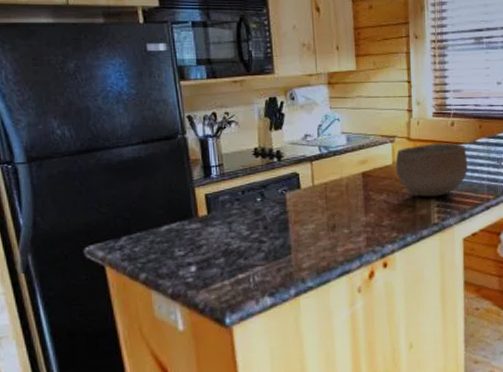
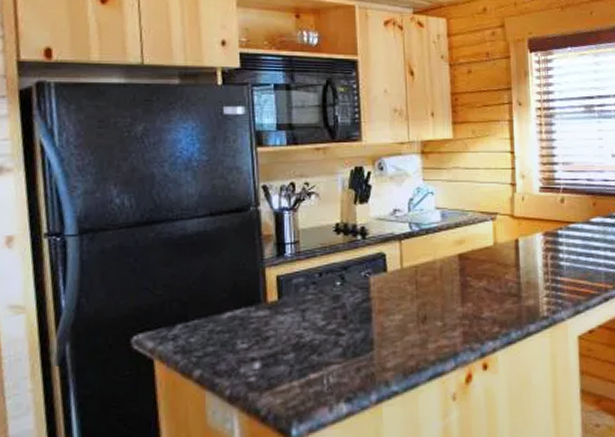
bowl: present [395,143,468,197] -> none [497,222,582,285]

